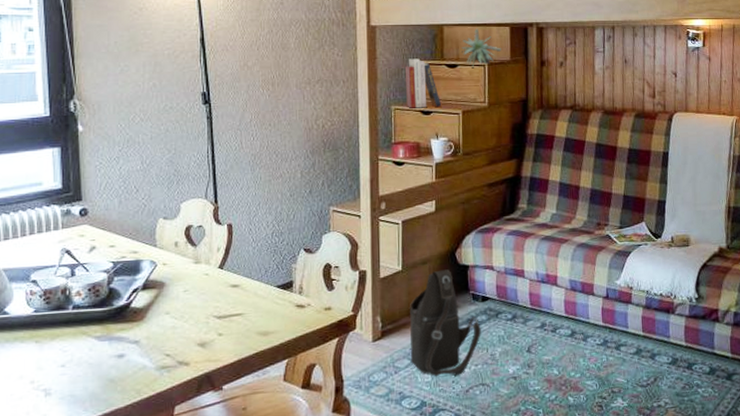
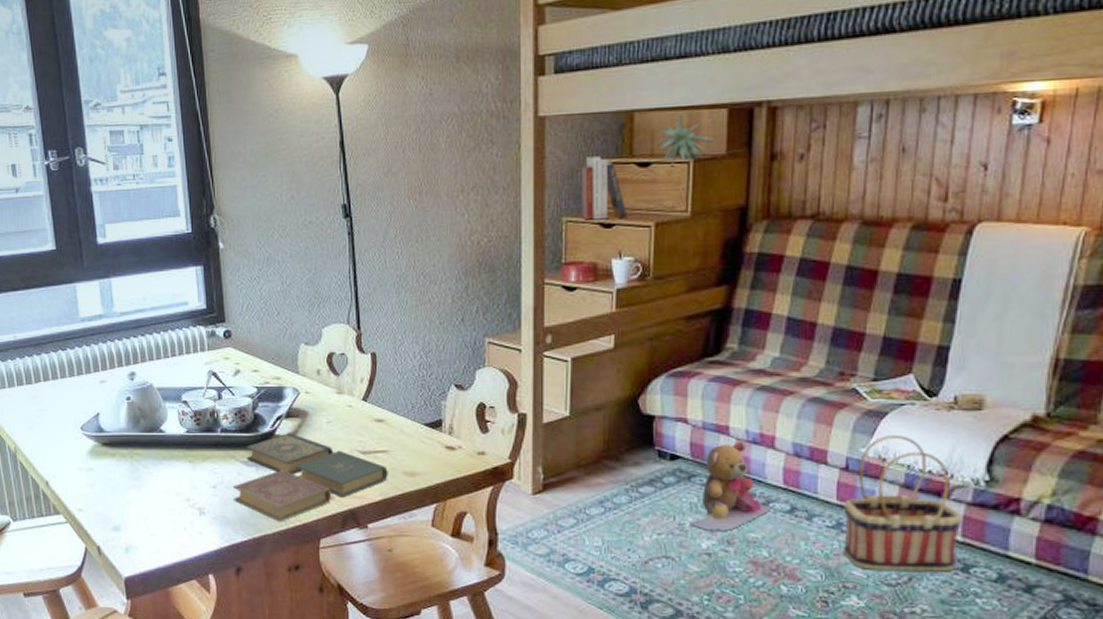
book: none [83,304,243,393] -> present [232,433,388,521]
shoulder bag: present [410,269,481,376] -> none [577,419,667,542]
teddy bear: none [499,281,559,358] -> present [689,440,773,531]
basket: none [608,268,685,376] -> present [844,435,963,572]

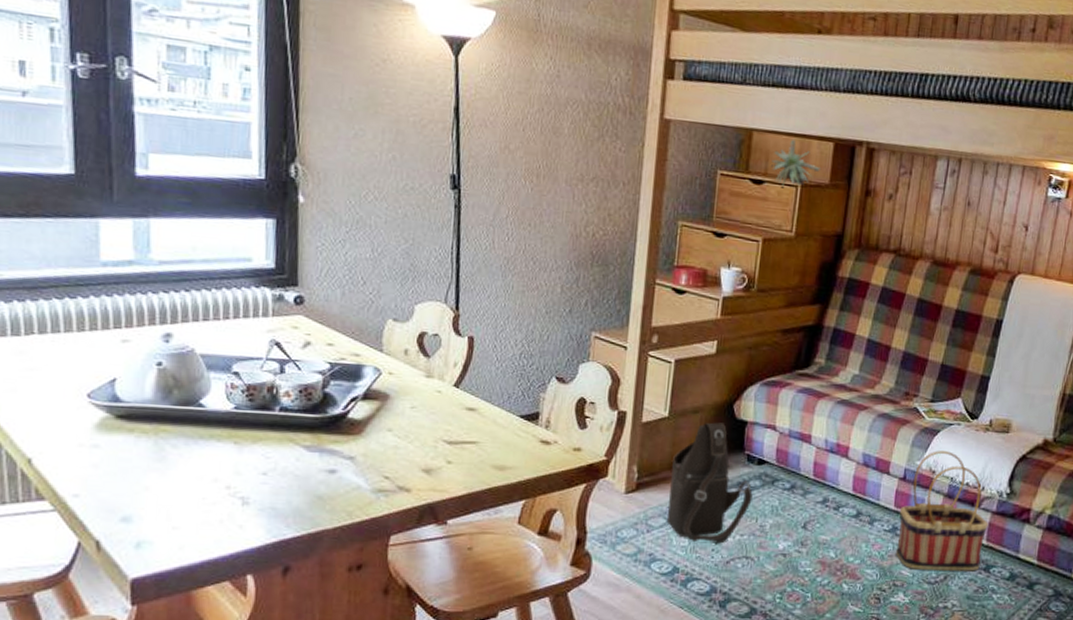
book: present [232,433,388,521] -> none [287,416,476,515]
shoulder bag: none [577,419,667,542] -> present [666,422,753,542]
books: present [582,156,628,220] -> none [697,166,739,231]
teddy bear: present [689,440,773,531] -> none [770,449,842,533]

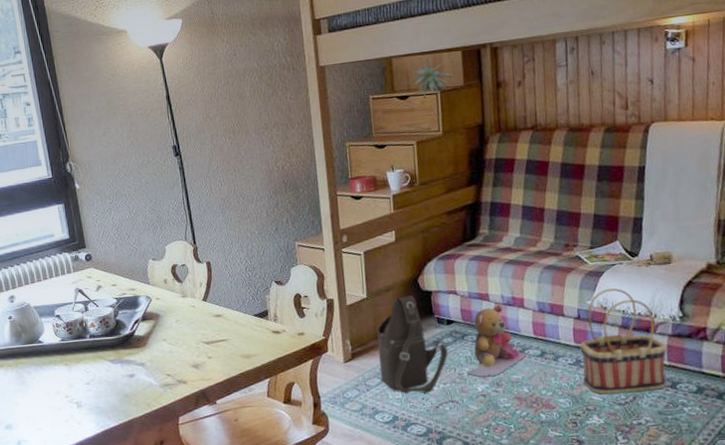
teddy bear: none [770,449,842,533] -> present [467,304,528,377]

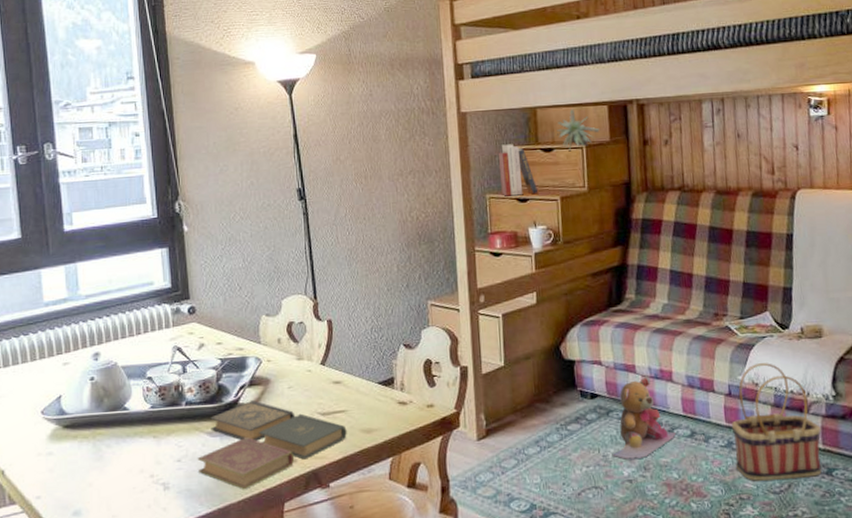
book: none [103,333,229,406] -> present [197,400,347,489]
books: none [357,93,396,144] -> present [499,144,539,196]
shoulder bag: present [377,295,448,394] -> none [514,364,592,478]

